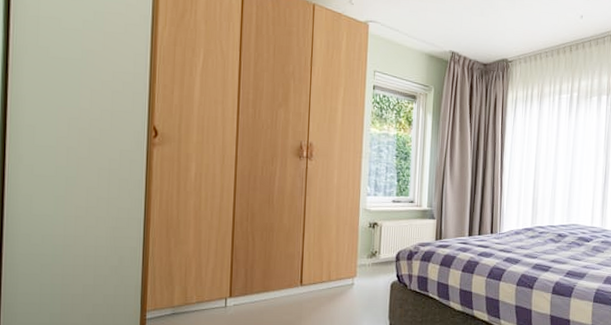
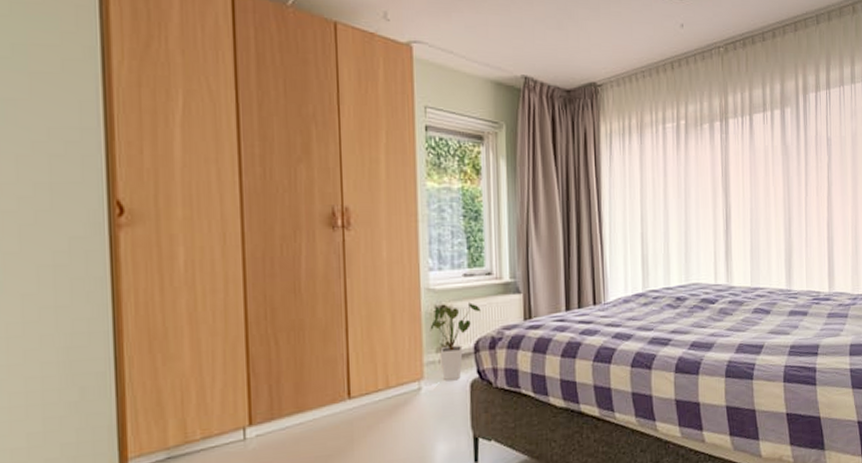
house plant: none [364,221,403,281] -> present [430,301,481,381]

